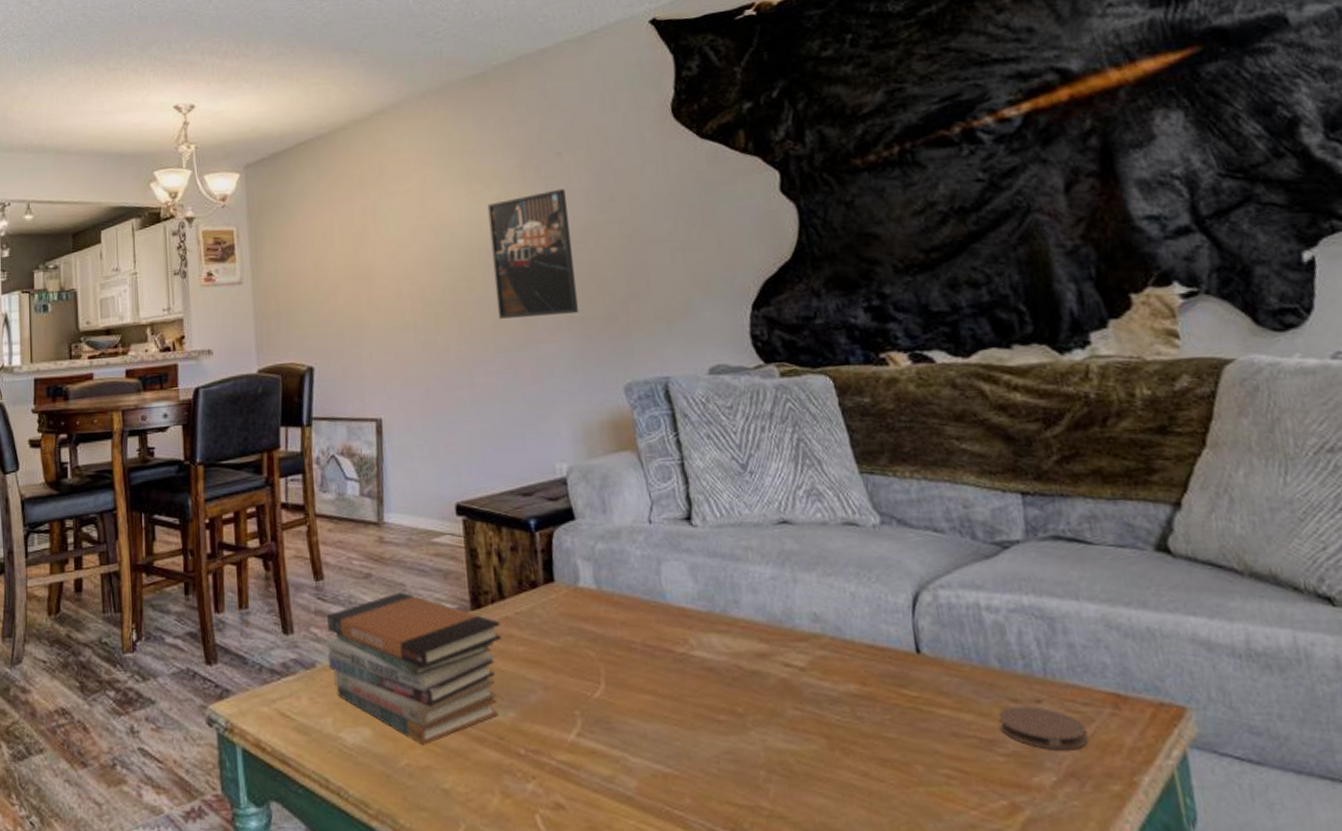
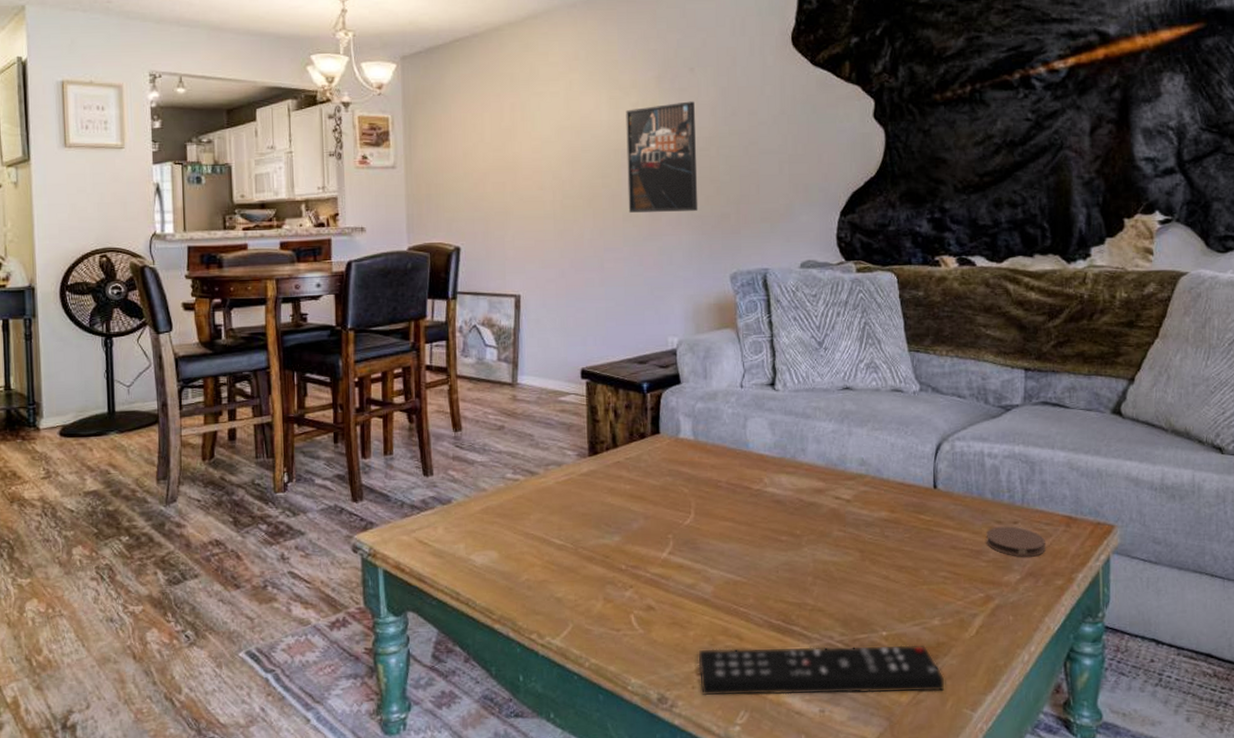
book stack: present [327,591,502,746] -> none [462,441,613,565]

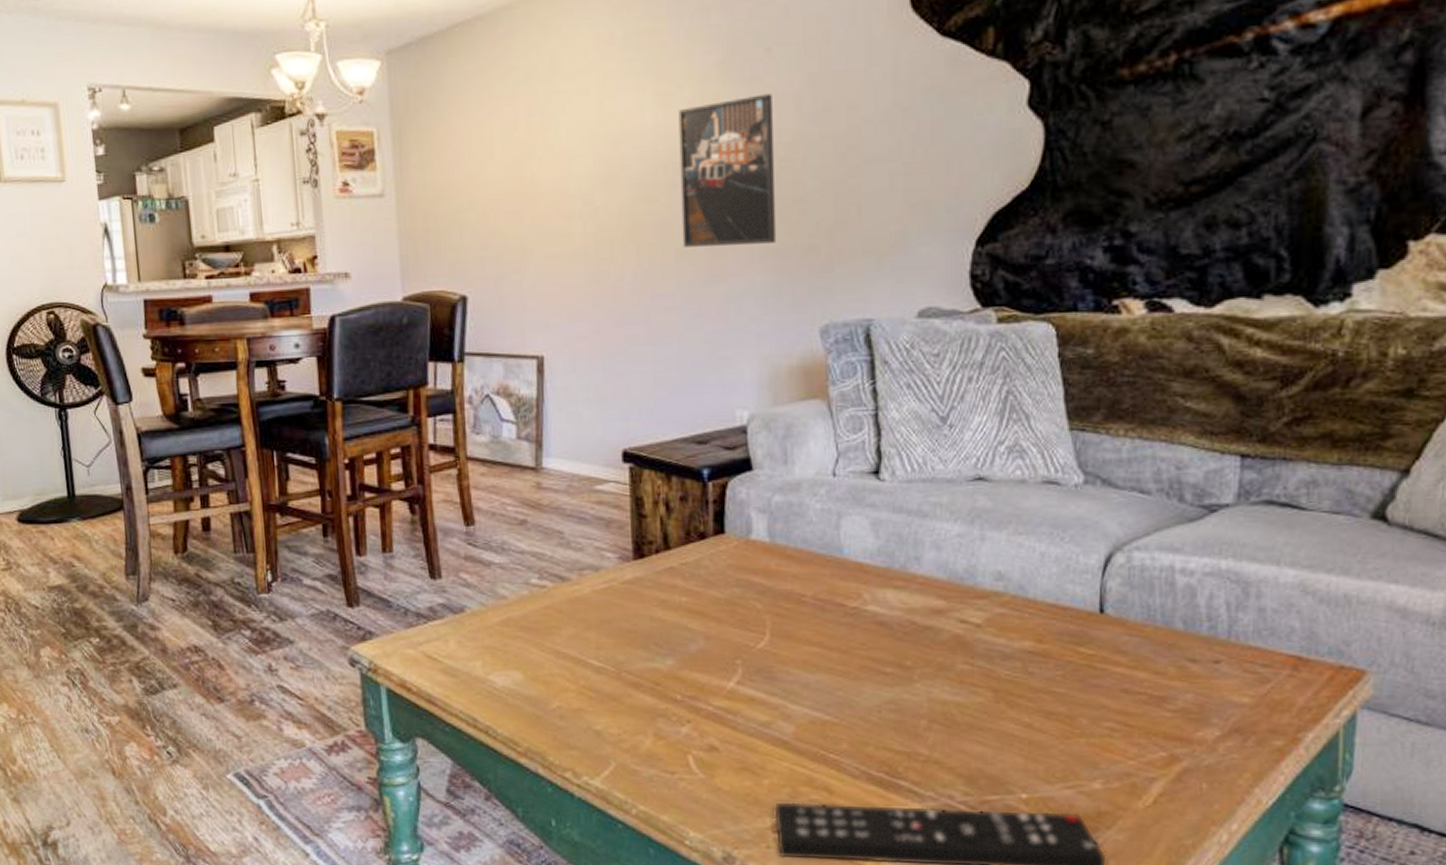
coaster: present [986,526,1045,557] -> none [1172,666,1260,708]

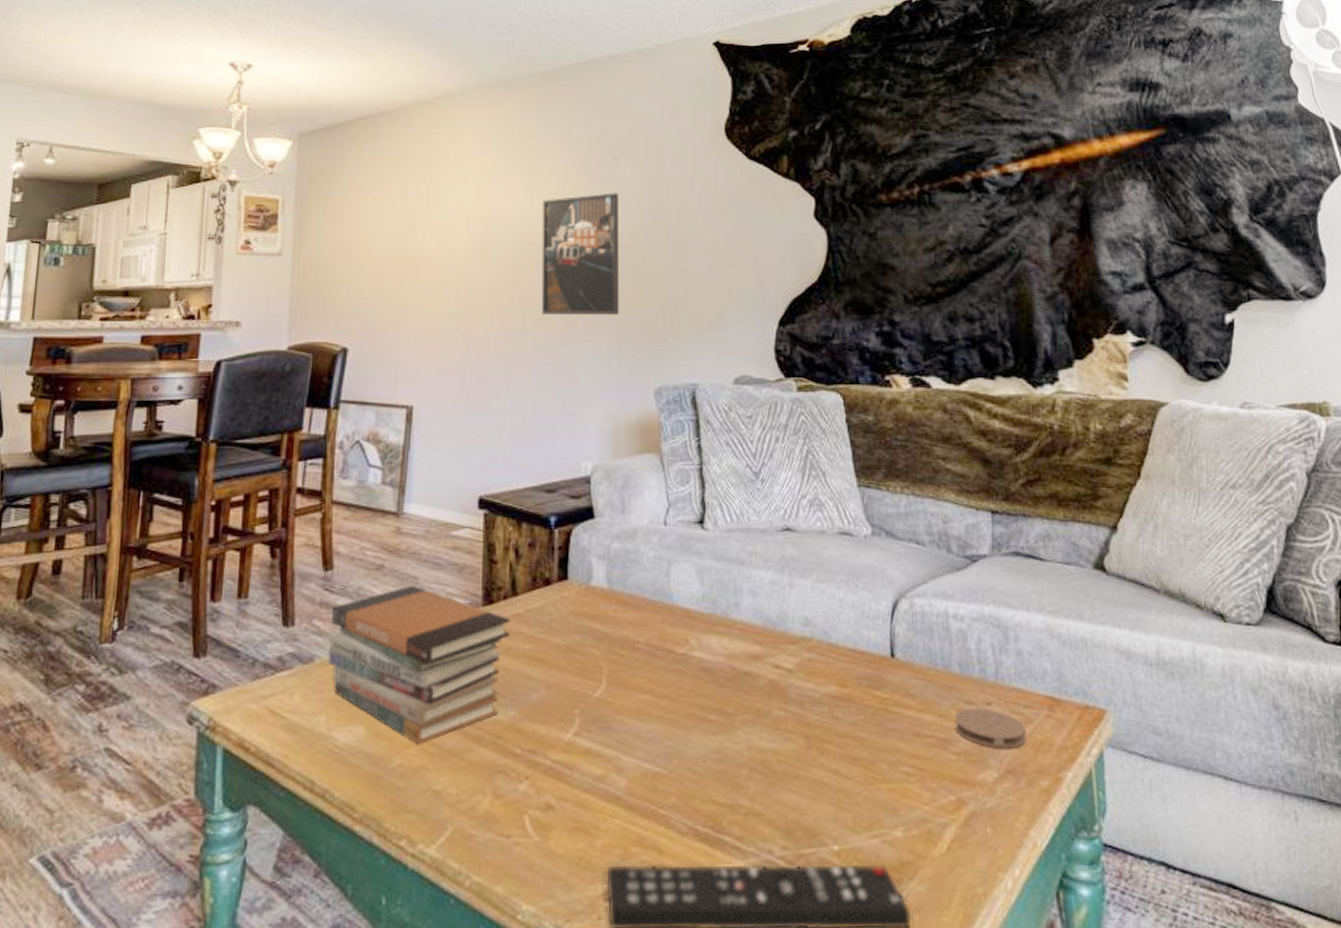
book stack: none [477,539,664,690] -> present [327,585,510,746]
coaster: none [1172,666,1260,708] -> present [954,708,1026,749]

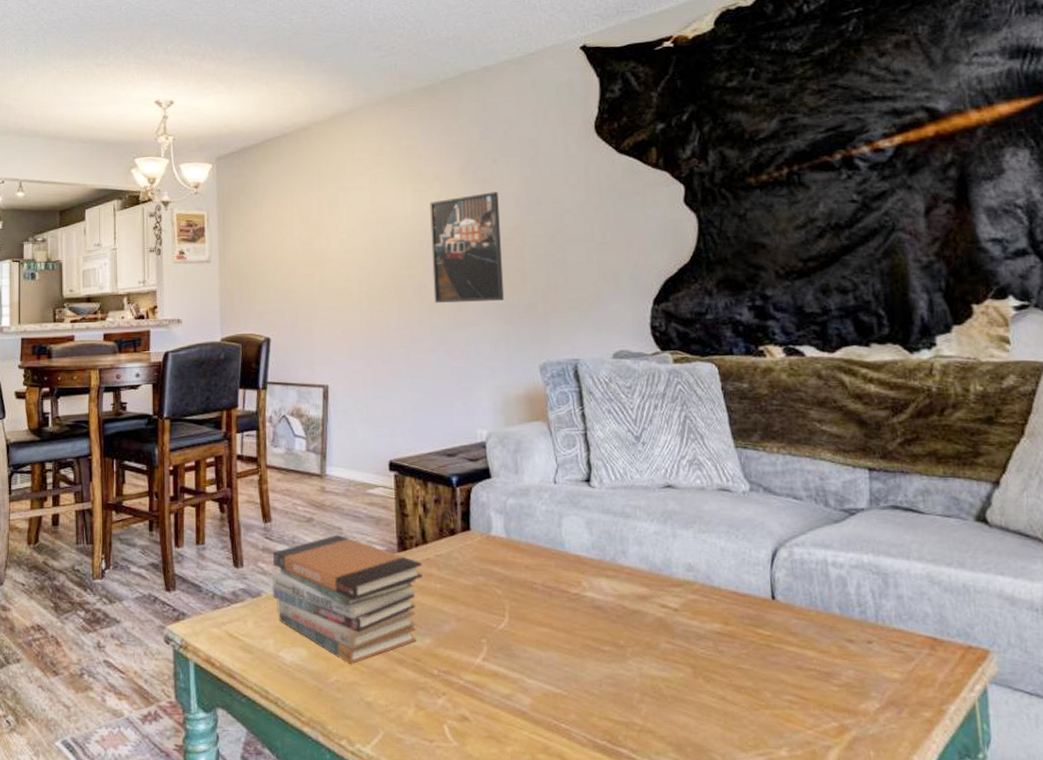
coaster: present [954,708,1026,749] -> none [835,646,908,683]

